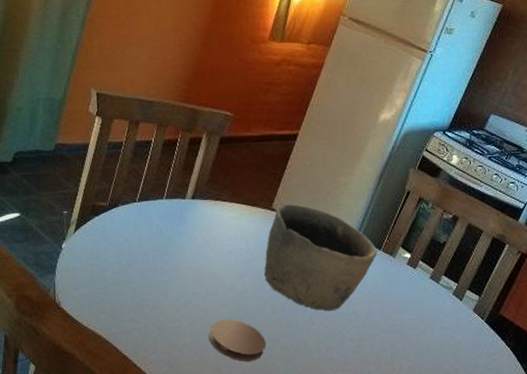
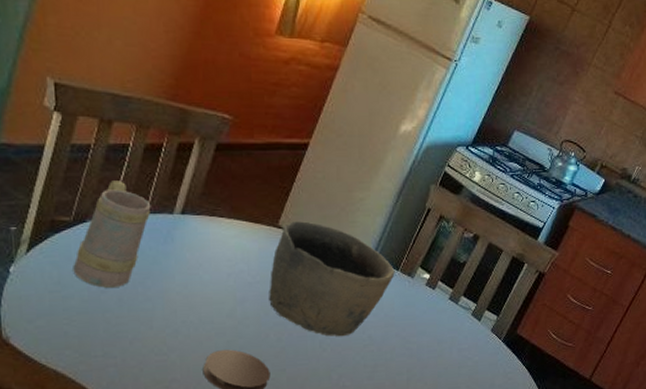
mug: none [108,171,168,262] -> present [73,180,151,288]

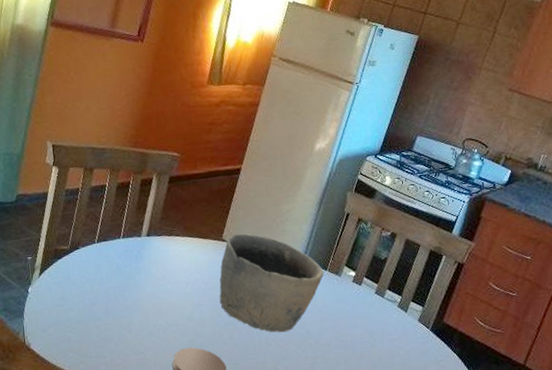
mug: present [73,180,151,288] -> none [71,214,125,300]

